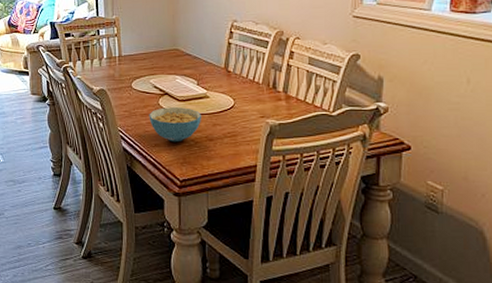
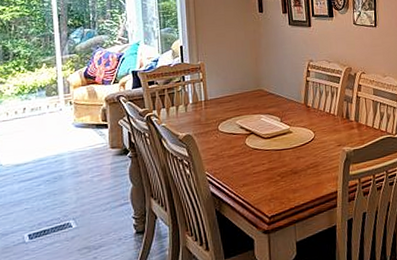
cereal bowl: present [149,107,201,143] -> none [236,144,286,180]

